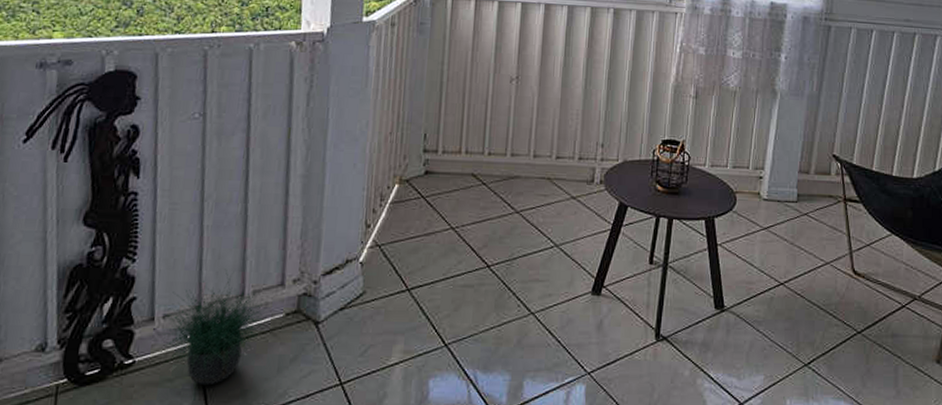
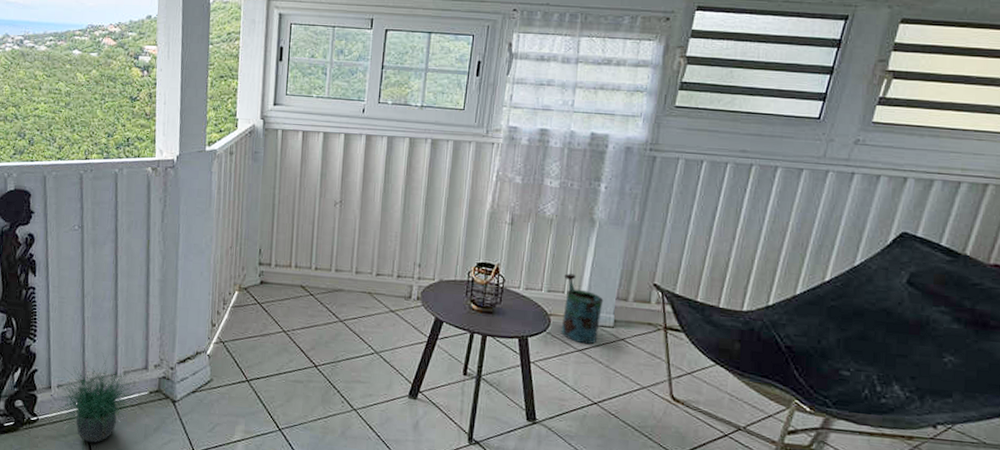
watering can: none [746,148,787,222] -> present [561,273,604,345]

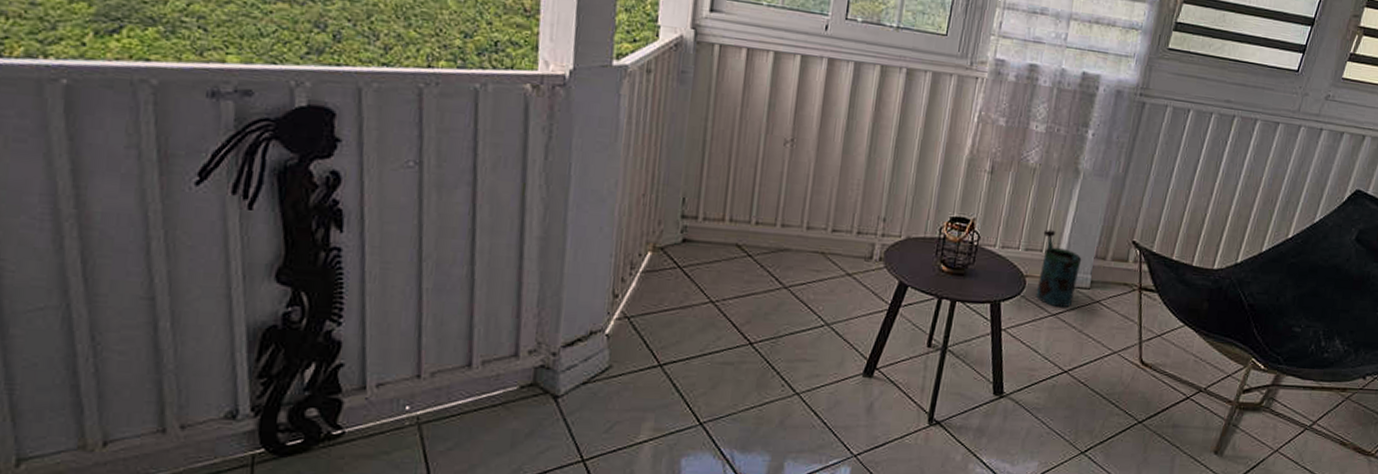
potted plant: present [54,352,137,443] -> none [370,336,501,459]

